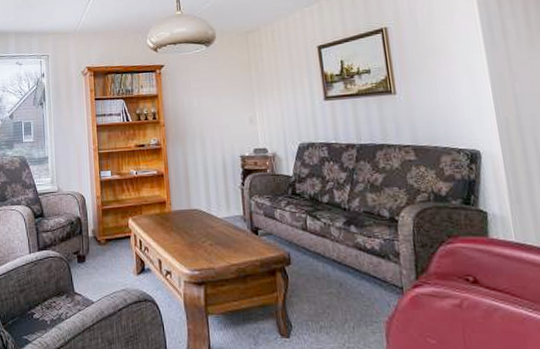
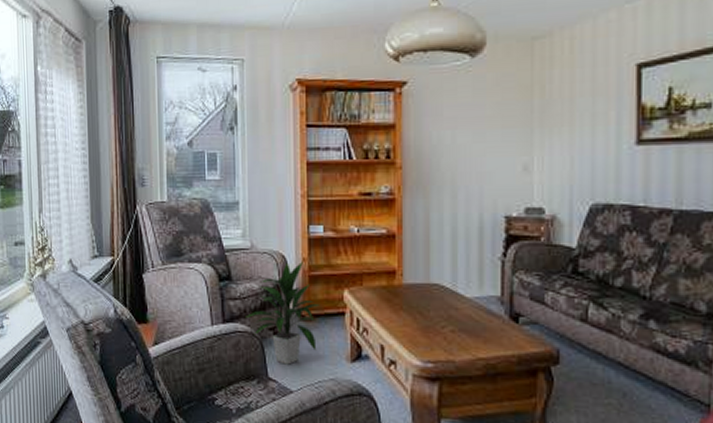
indoor plant: none [55,198,111,281] -> present [246,261,319,365]

